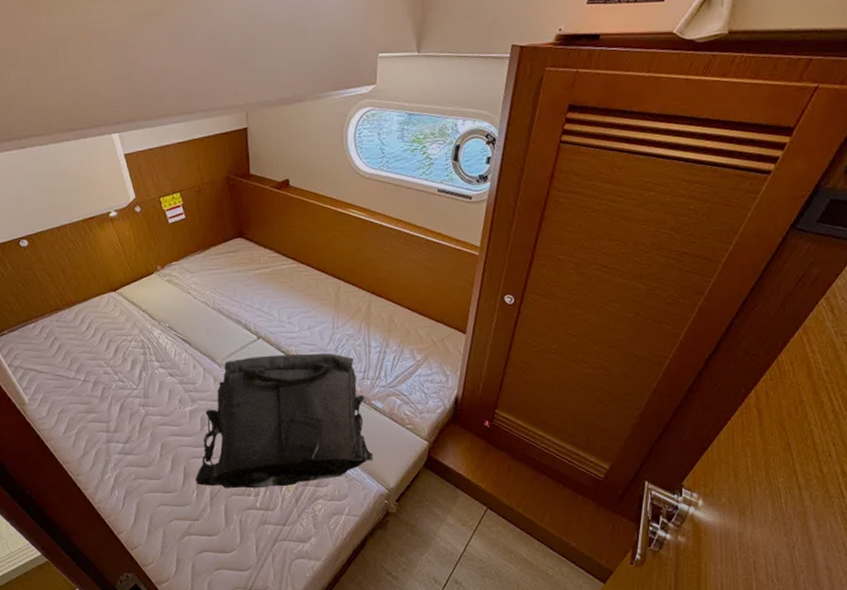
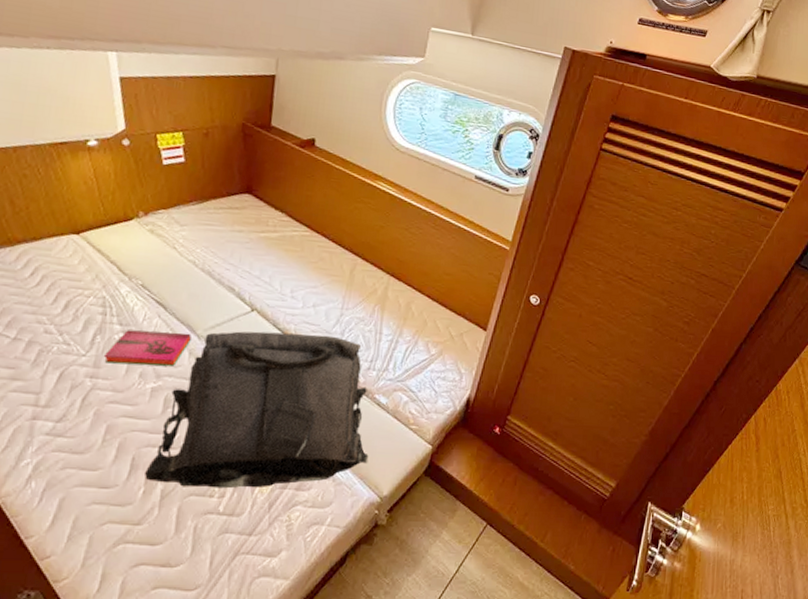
hardback book: none [151,363,214,394] -> present [105,330,191,366]

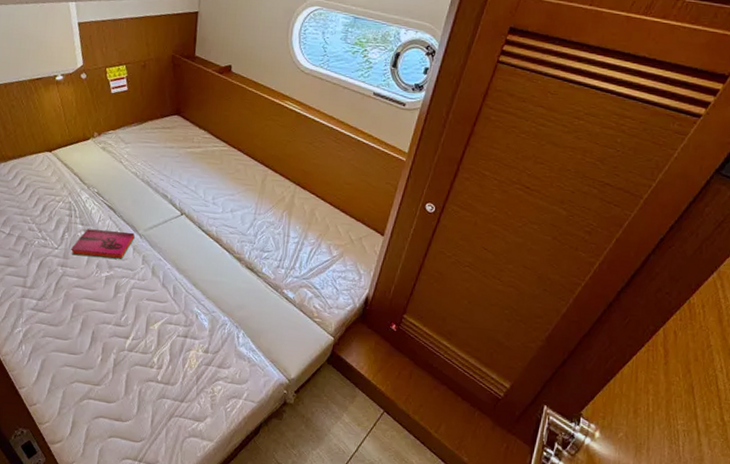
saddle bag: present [145,331,369,489] -> none [102,231,279,363]

